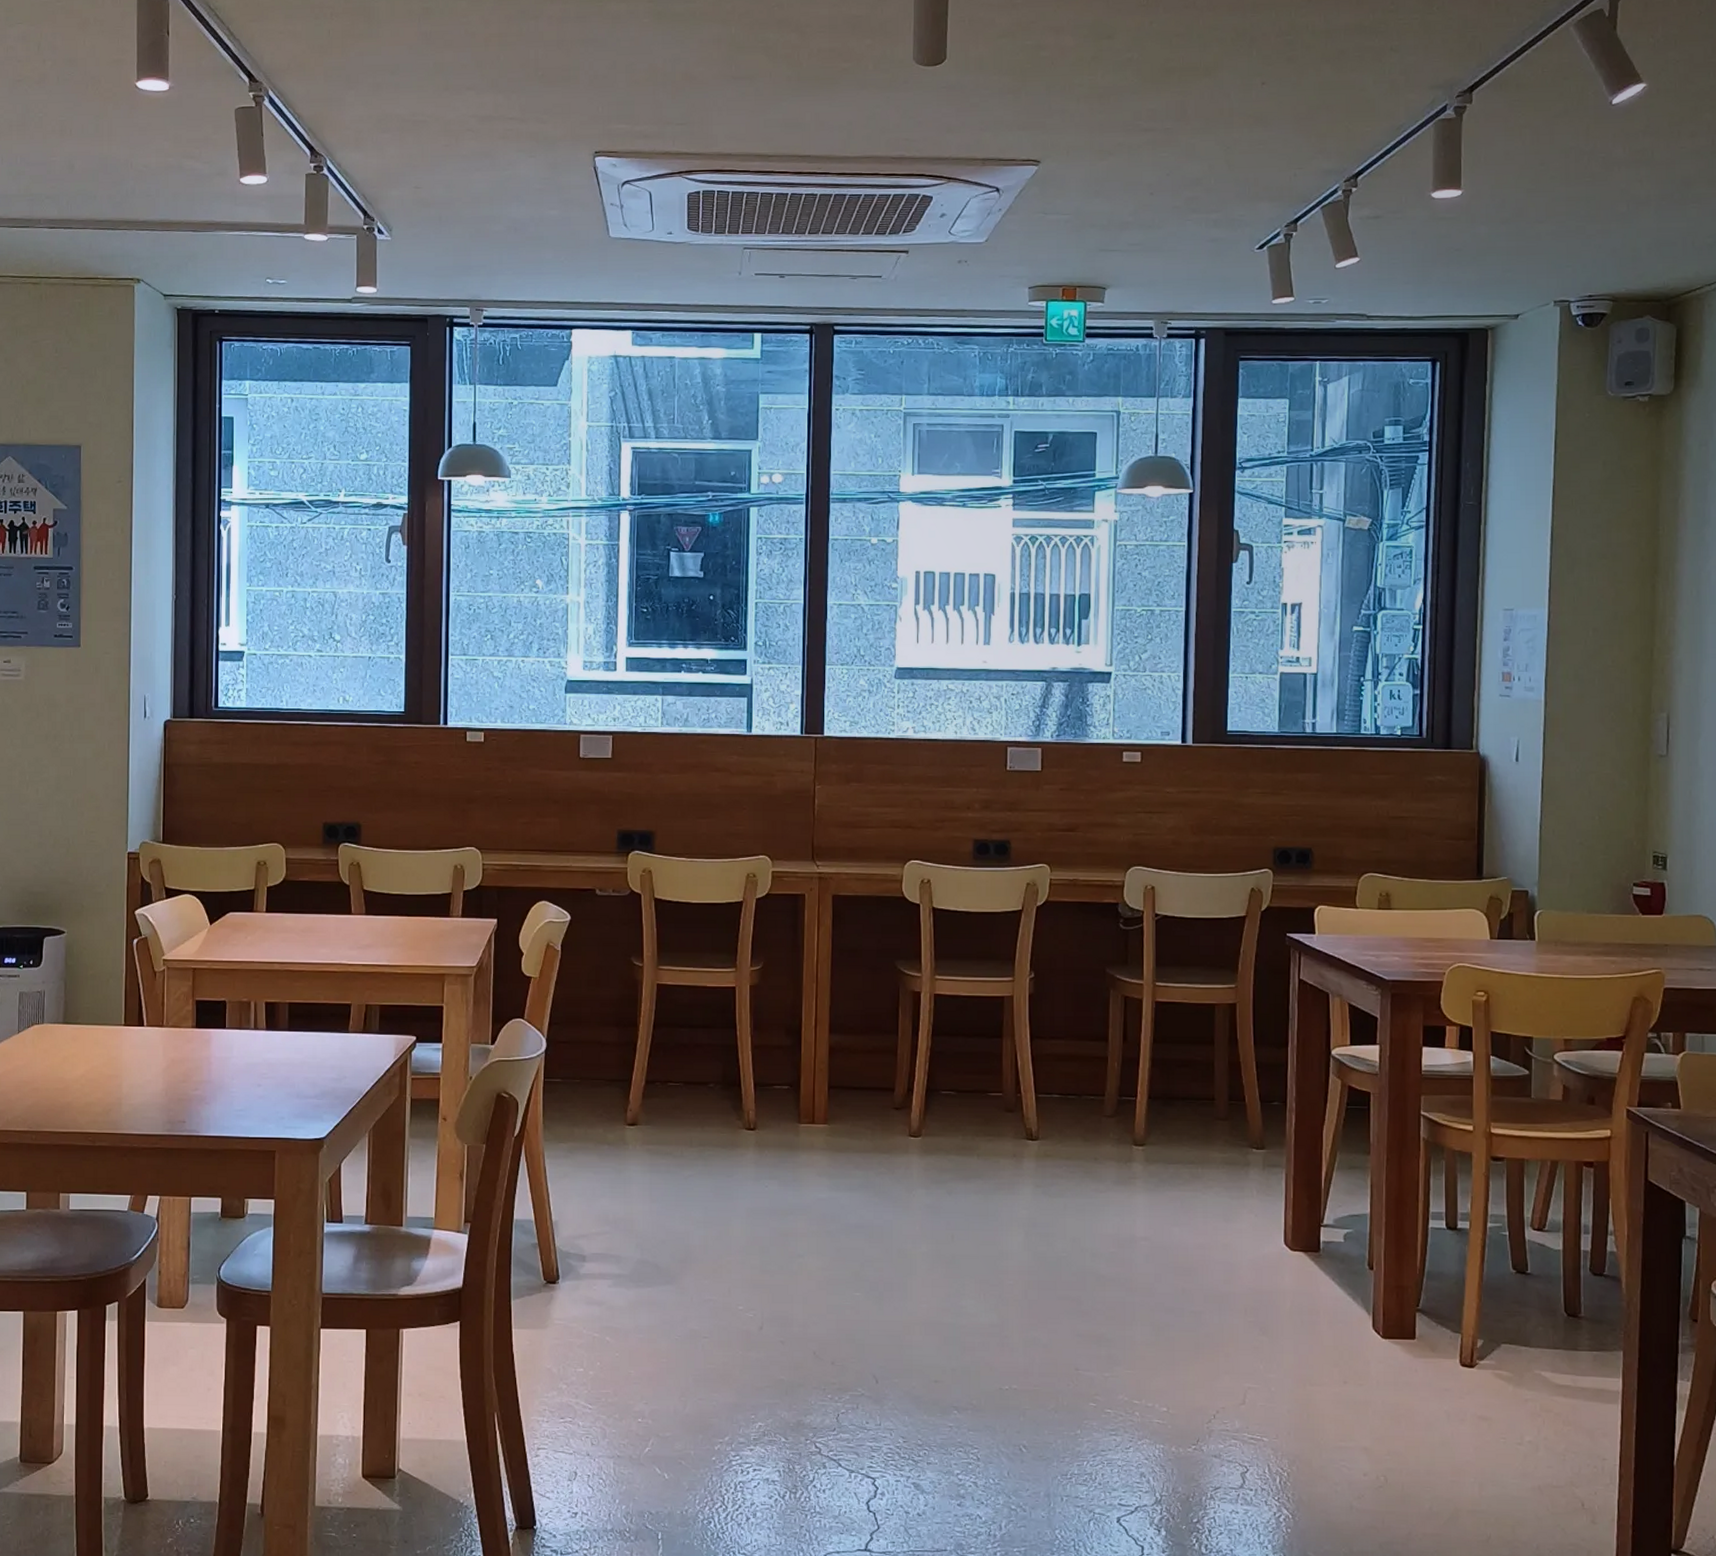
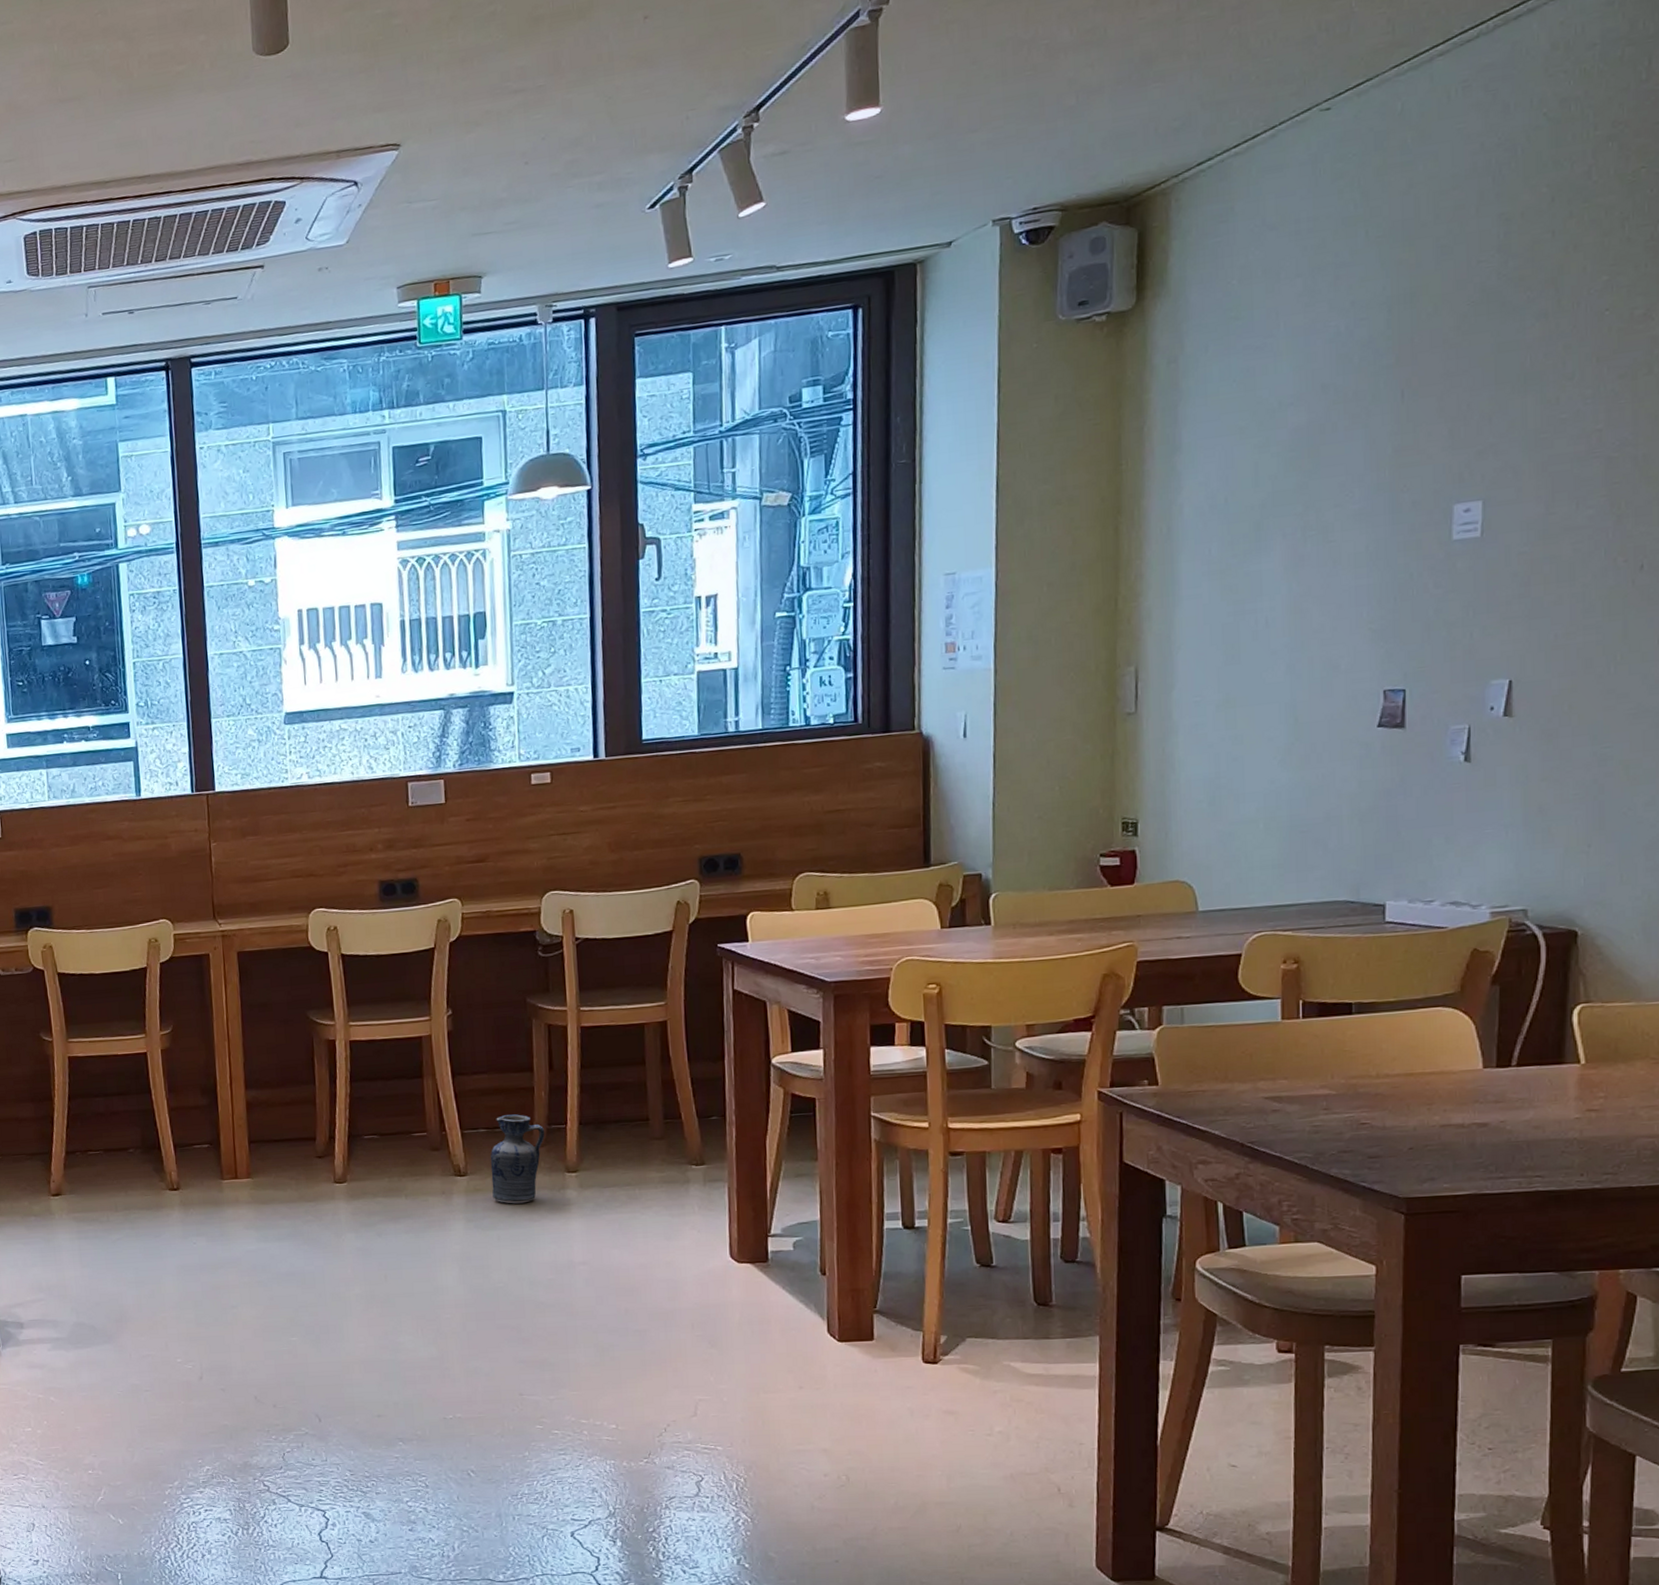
ceramic jug: none [1061,1082,1116,1173] -> present [490,1114,545,1204]

